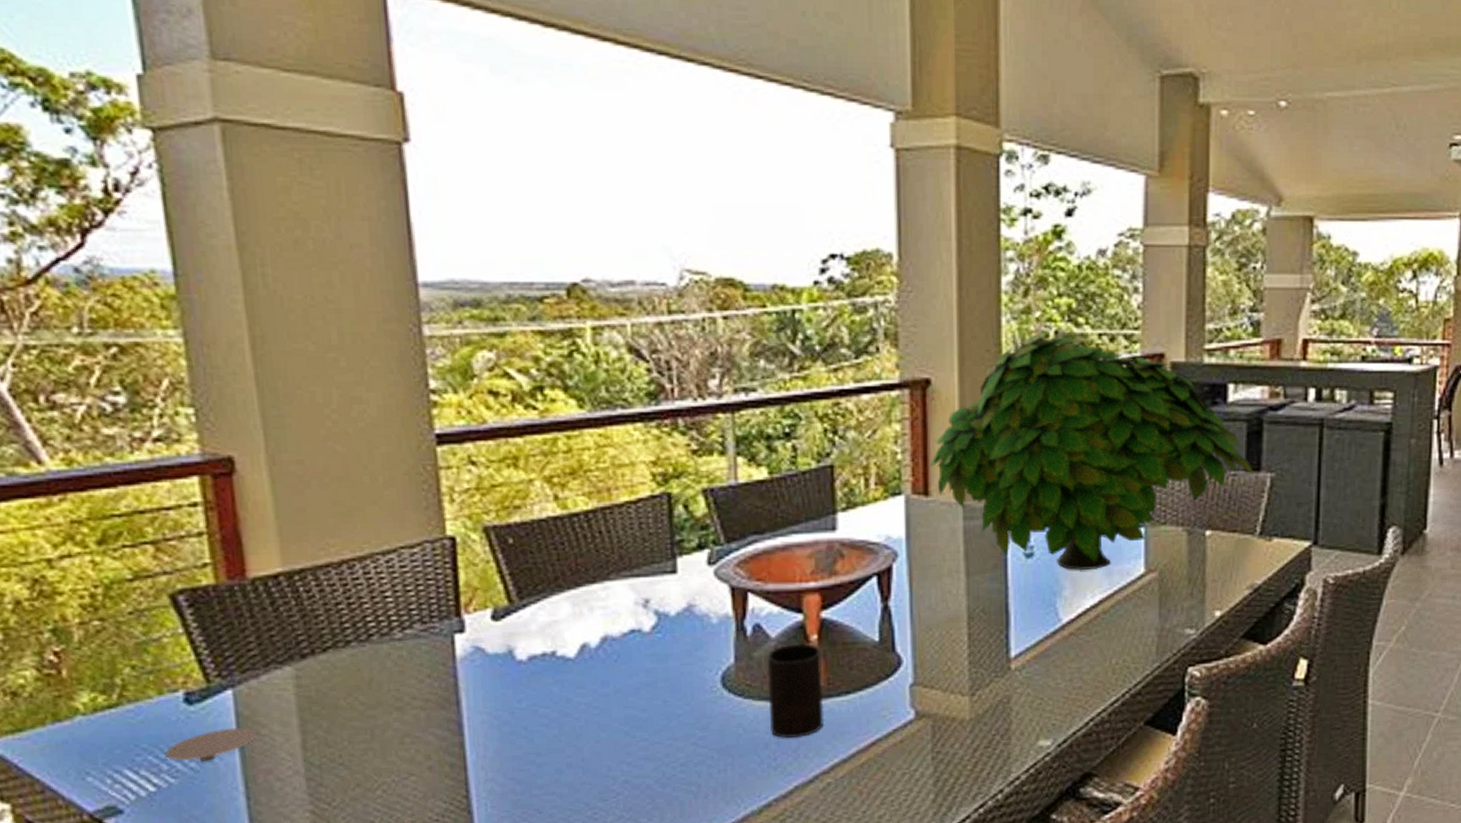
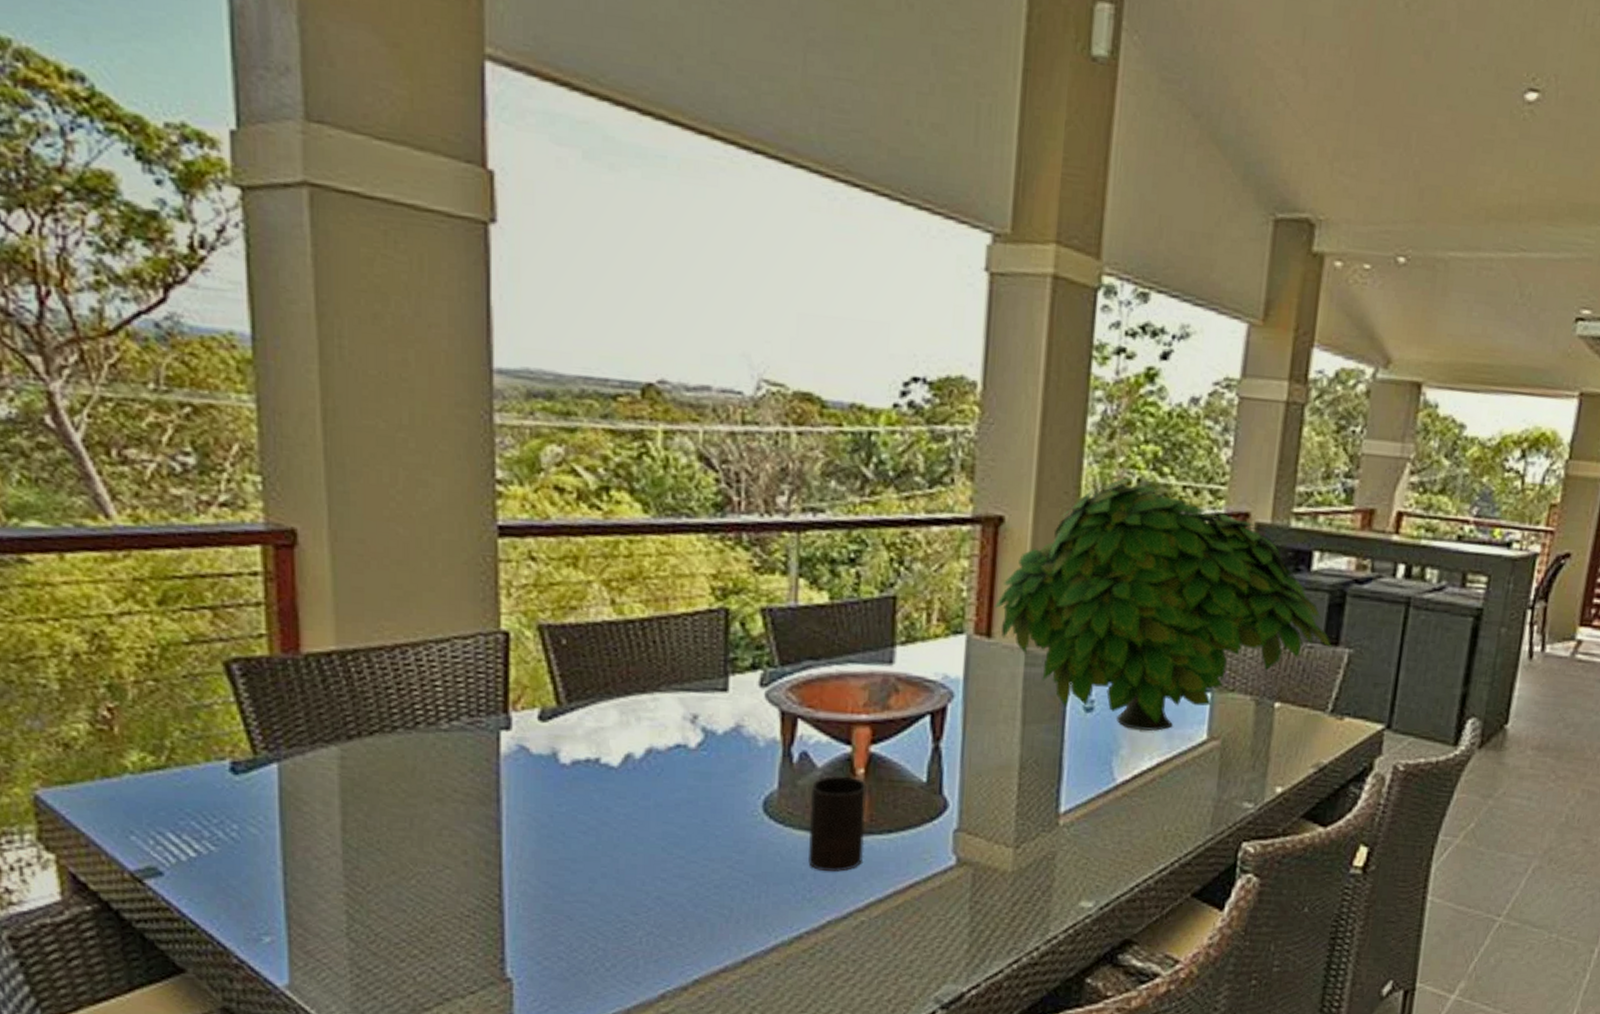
coaster: present [165,727,259,762] -> none [208,801,300,833]

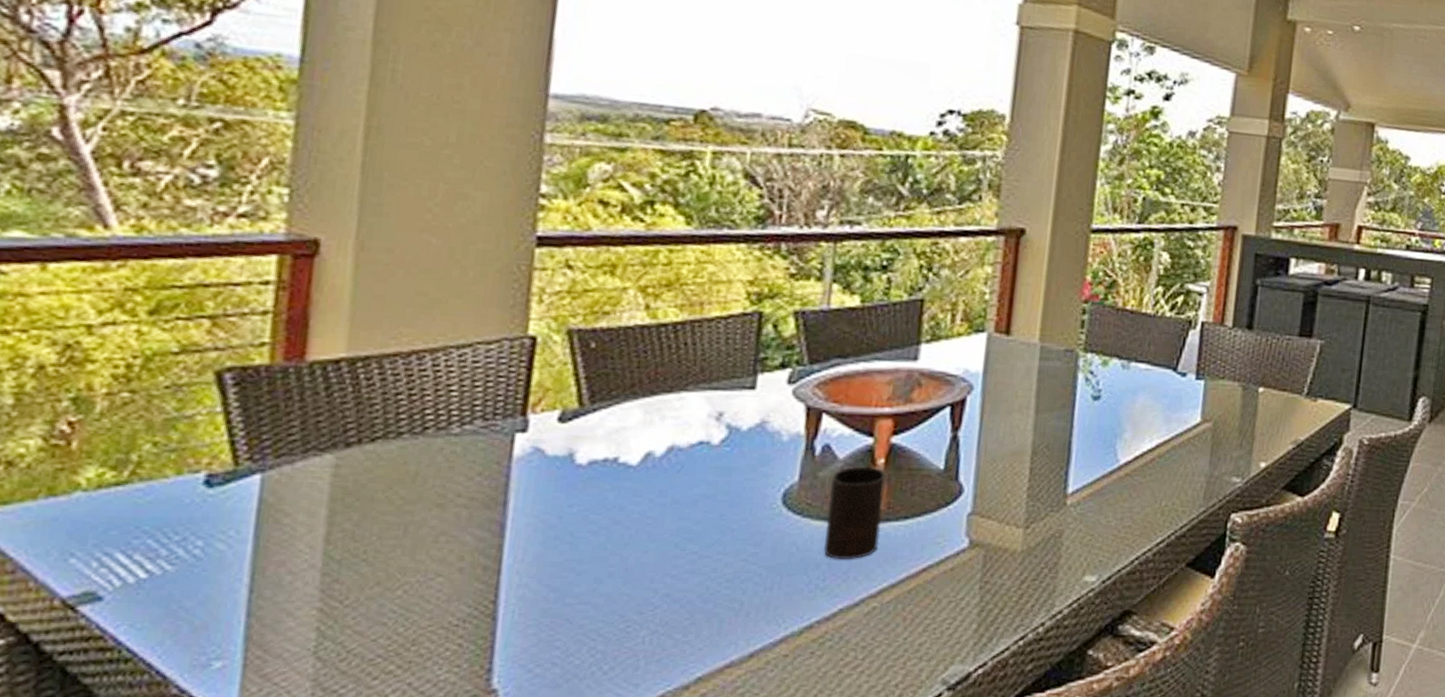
plant: present [995,478,1333,731] -> none [1014,197,1307,416]

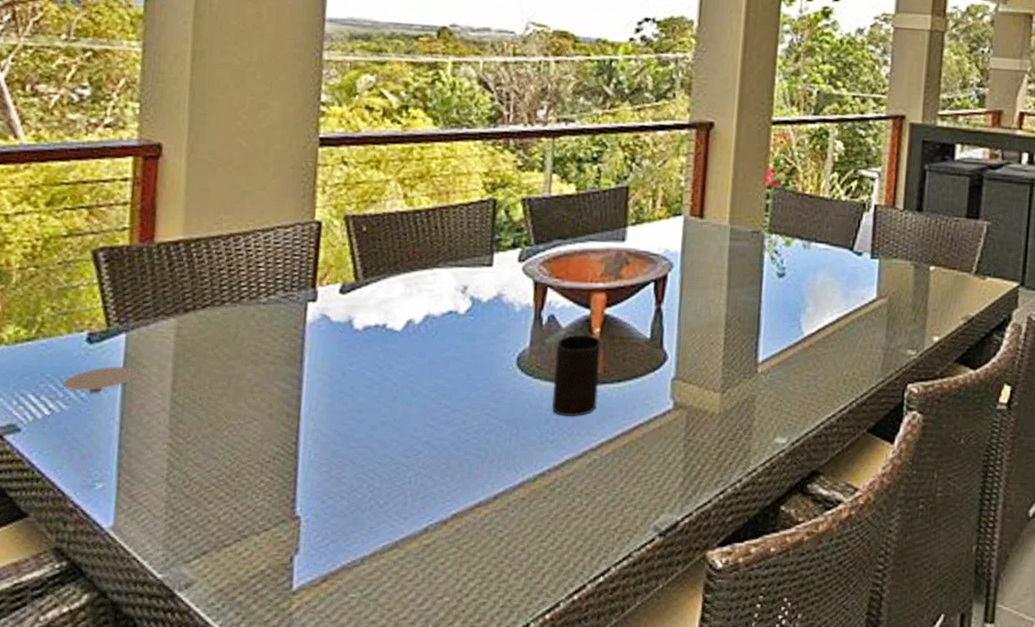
coaster: none [167,514,280,549] -> present [63,366,140,393]

